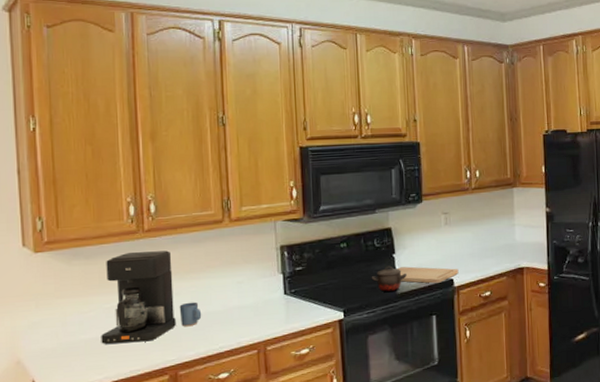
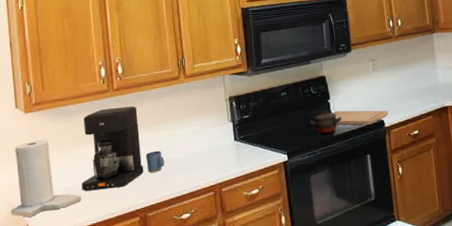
paper towel: none [12,283,100,372] -> present [10,139,81,218]

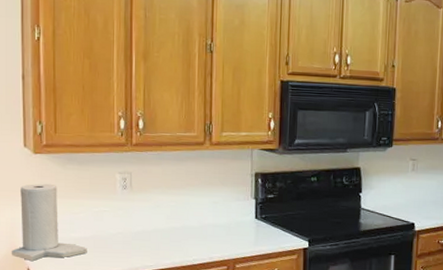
coffee maker: present [81,106,144,191] -> none [89,163,156,246]
mug: present [145,150,165,173] -> none [159,215,179,238]
cooking pot: present [310,110,342,135] -> none [337,203,371,229]
cutting board: present [332,110,388,125] -> none [362,206,421,225]

